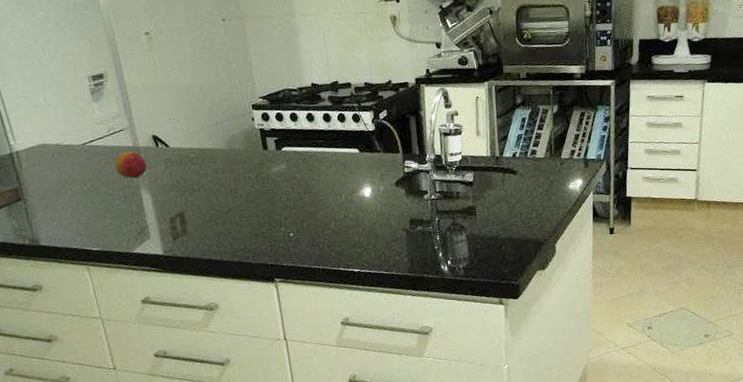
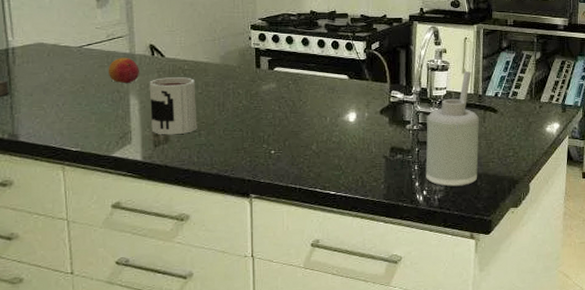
mug: none [158,166,213,227] -> present [149,77,197,135]
soap dispenser: none [444,133,502,255] -> present [426,71,480,187]

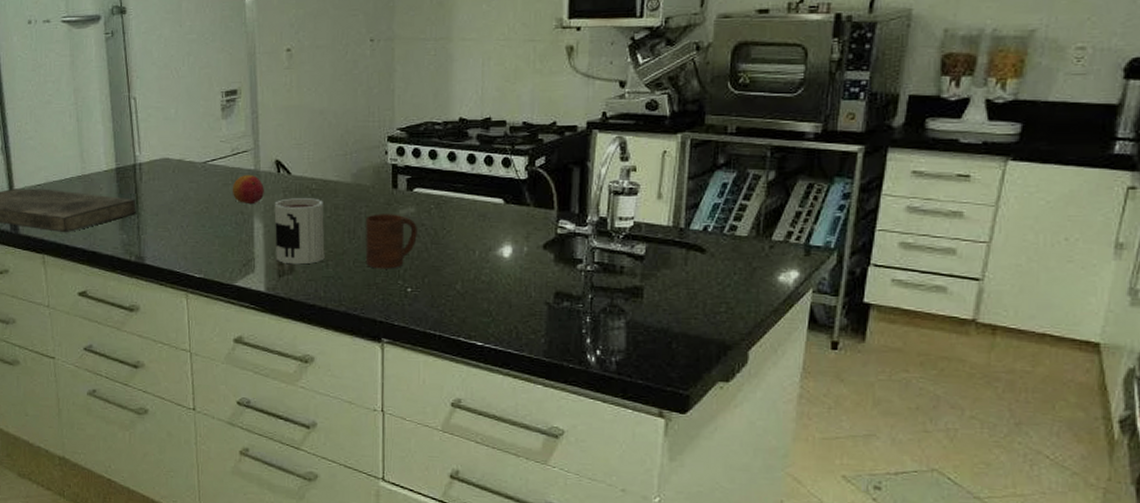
cup: none [234,89,278,136] -> present [365,214,417,269]
soap dispenser: present [426,71,480,187] -> none [600,196,680,348]

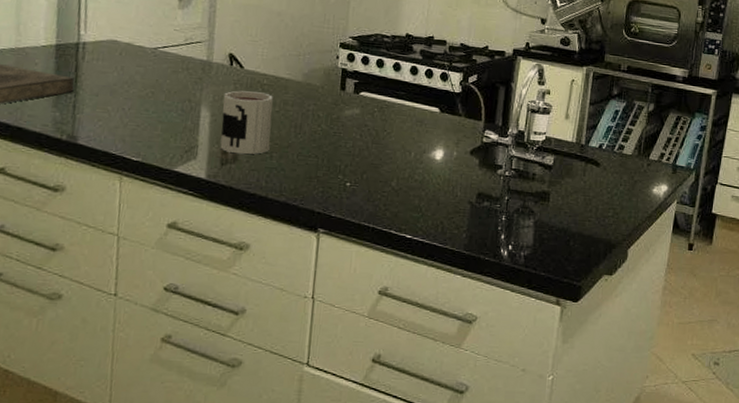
fruit: present [232,175,264,205] -> none [181,64,215,94]
cup: present [365,214,417,269] -> none [309,112,361,164]

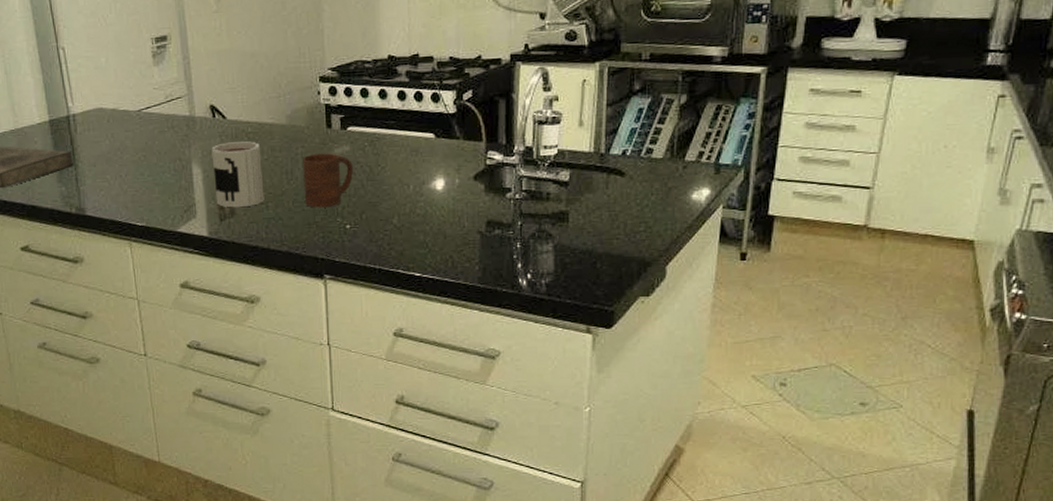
cup: none [309,112,361,164] -> present [303,153,353,208]

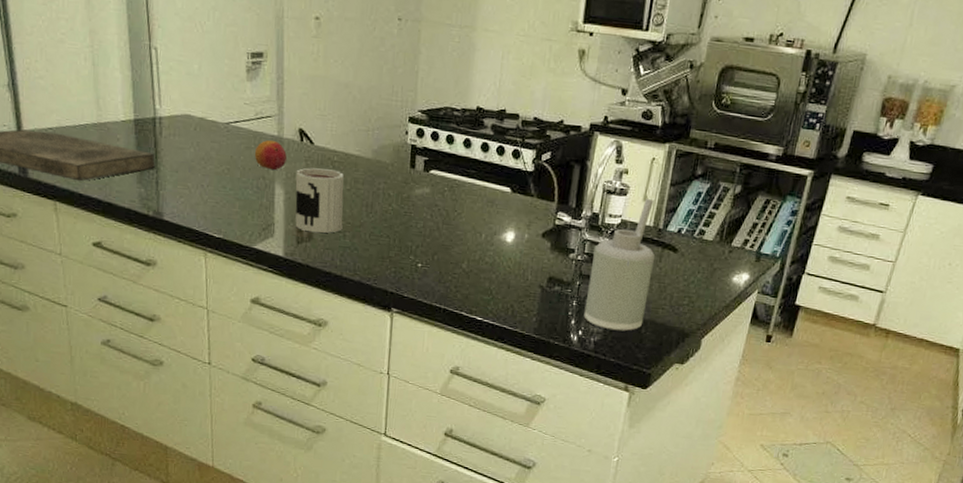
fruit: none [168,121,201,151] -> present [254,140,287,171]
cup: present [303,153,353,208] -> none [381,191,431,245]
soap dispenser: none [530,124,601,269] -> present [584,199,655,332]

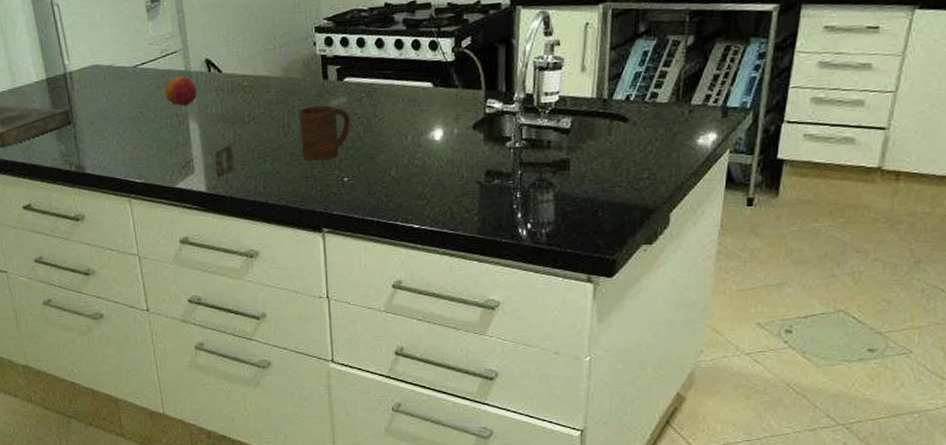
mug: present [295,168,344,233] -> none [208,95,262,163]
cup: none [381,191,431,245] -> present [299,105,350,161]
soap dispenser: present [584,199,655,332] -> none [530,68,604,219]

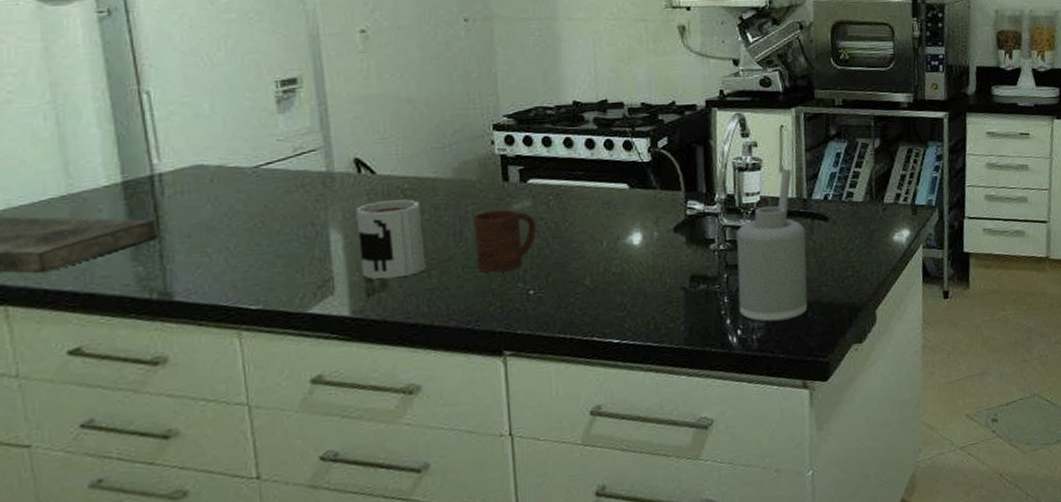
fruit: present [164,76,197,106] -> none [296,178,341,214]
mug: none [208,95,262,163] -> present [356,199,426,280]
soap dispenser: none [530,68,604,219] -> present [736,169,808,323]

